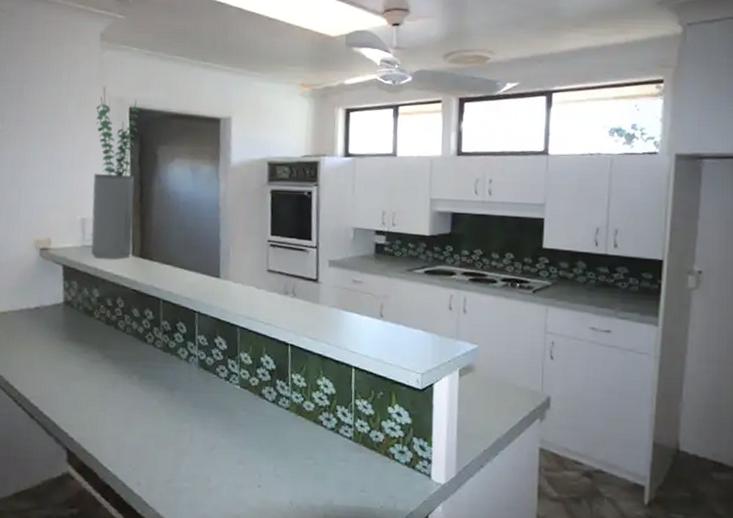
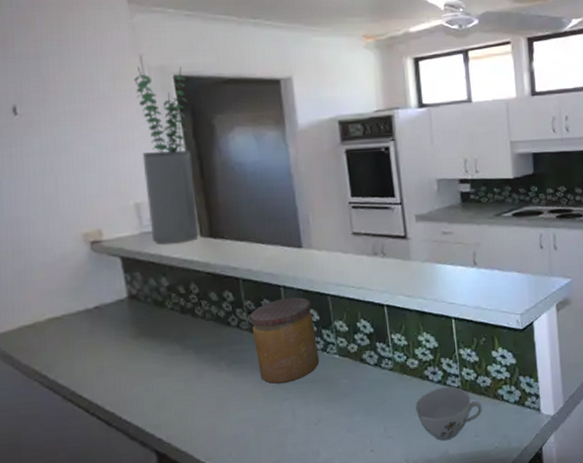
jar: none [165,323,222,405] -> present [250,297,320,384]
teacup: none [306,435,372,490] -> present [415,386,482,441]

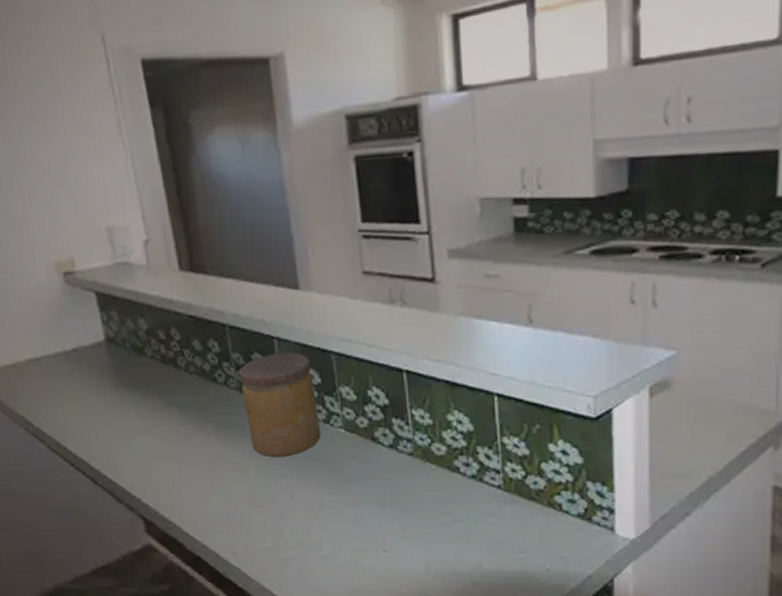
vase: present [134,66,200,246] -> none [97,47,179,280]
teacup: present [415,386,482,441] -> none [441,483,531,552]

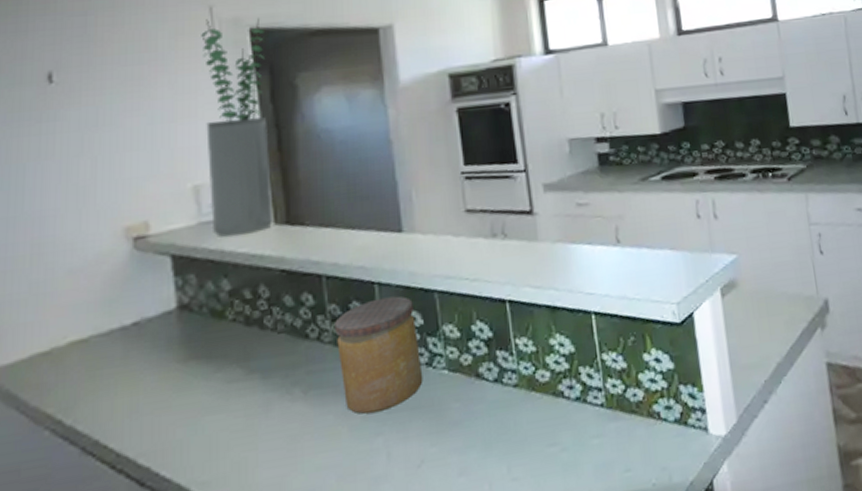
vase: none [97,47,179,280] -> present [201,18,274,238]

